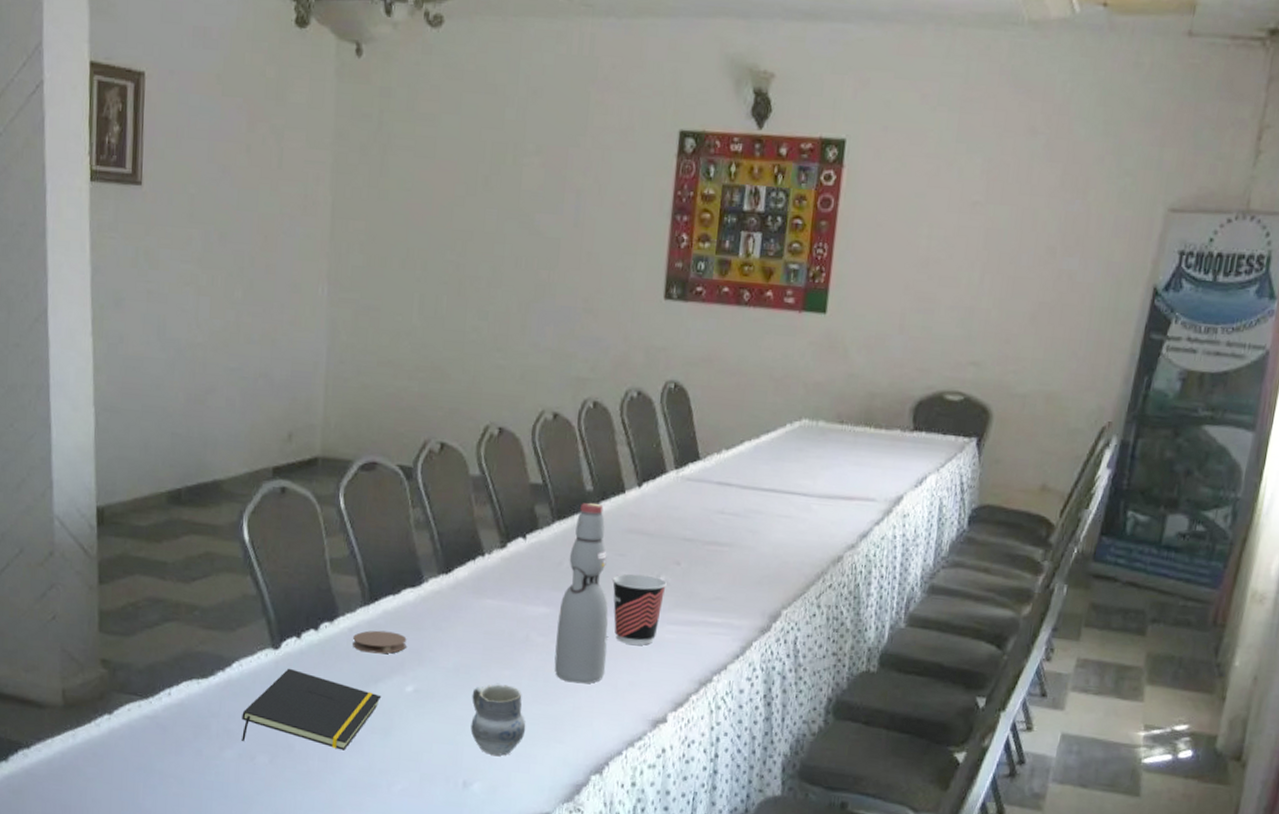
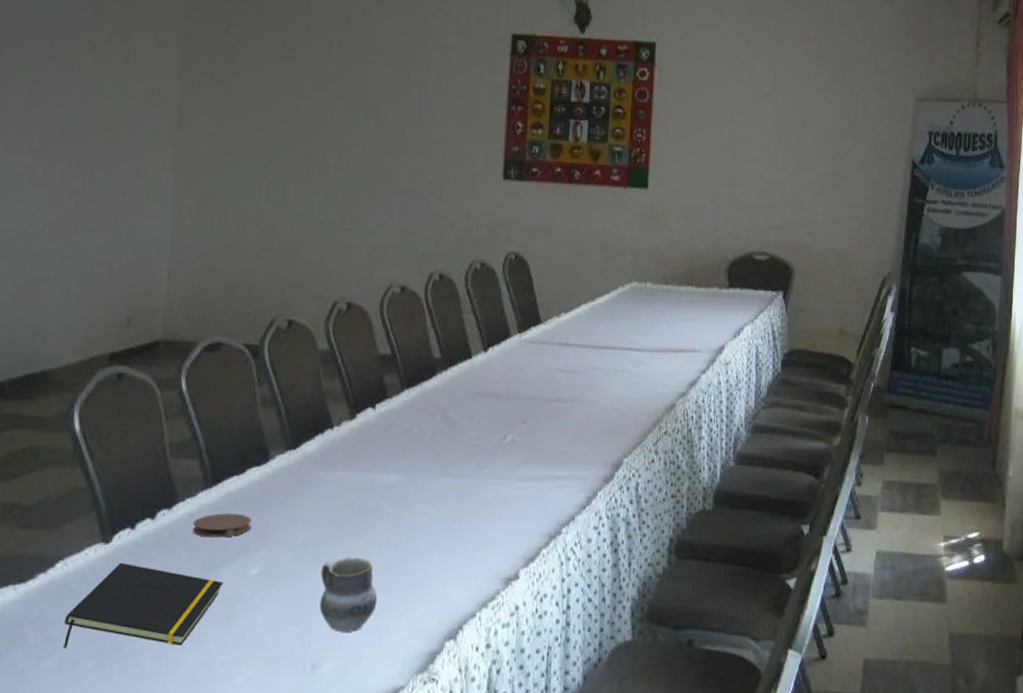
bottle: present [554,502,609,684] -> none [405,369,459,548]
cup: present [612,573,667,645] -> none [461,435,514,504]

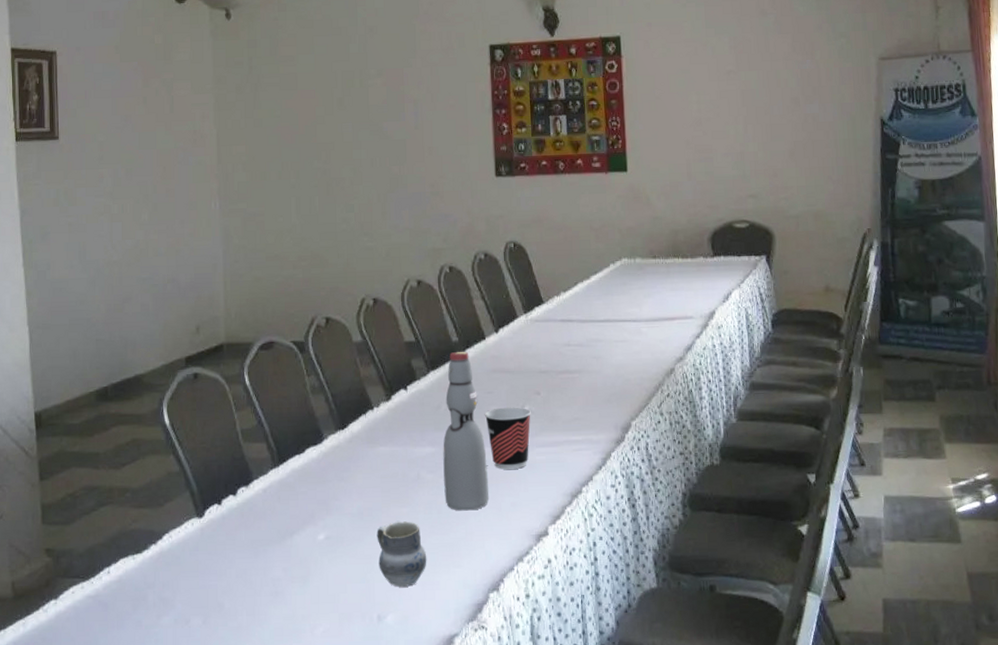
notepad: present [64,562,224,648] -> none [175,533,297,607]
coaster: present [193,513,252,538] -> none [267,487,315,509]
bottle: none [405,369,459,548] -> present [443,351,489,511]
cup: none [461,435,514,504] -> present [484,407,531,469]

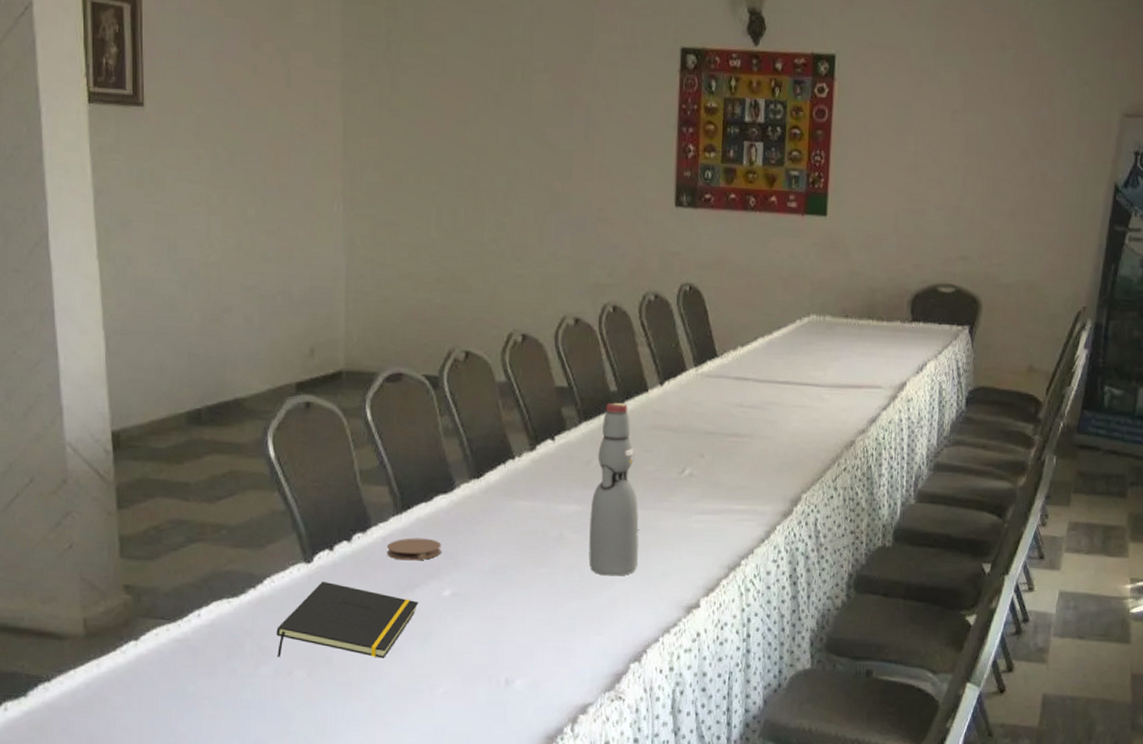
notepad: none [175,533,297,607] -> present [276,581,419,658]
coaster: none [267,487,315,509] -> present [387,538,442,561]
cup: present [376,521,427,587] -> none [509,582,564,652]
cup: present [484,407,531,469] -> none [640,468,692,536]

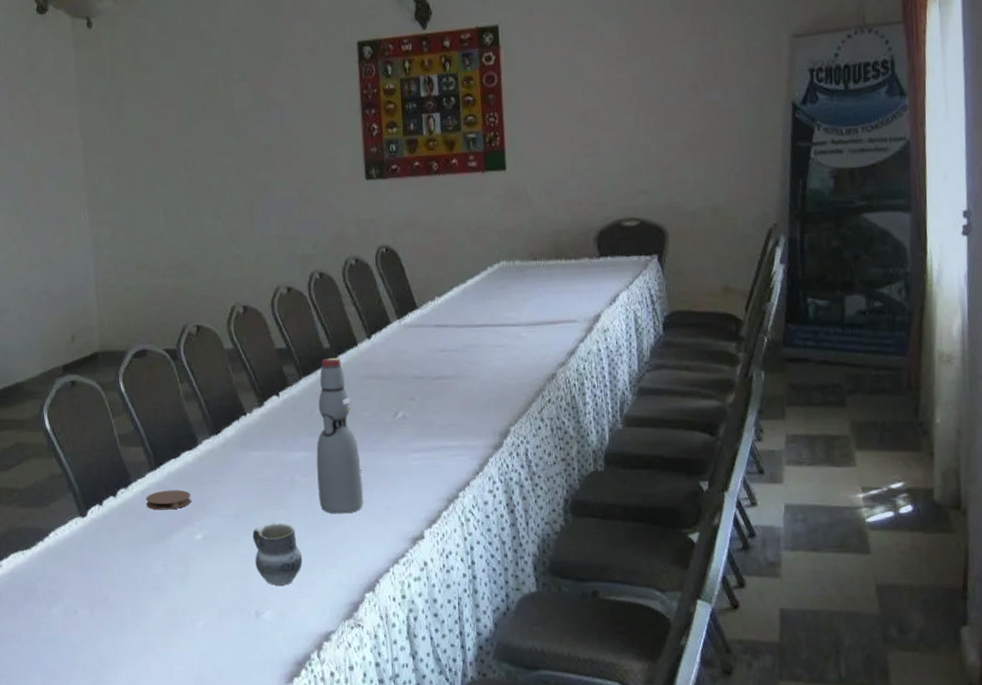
notepad: present [276,581,419,658] -> none [62,531,176,599]
cup: none [509,582,564,652] -> present [252,523,303,585]

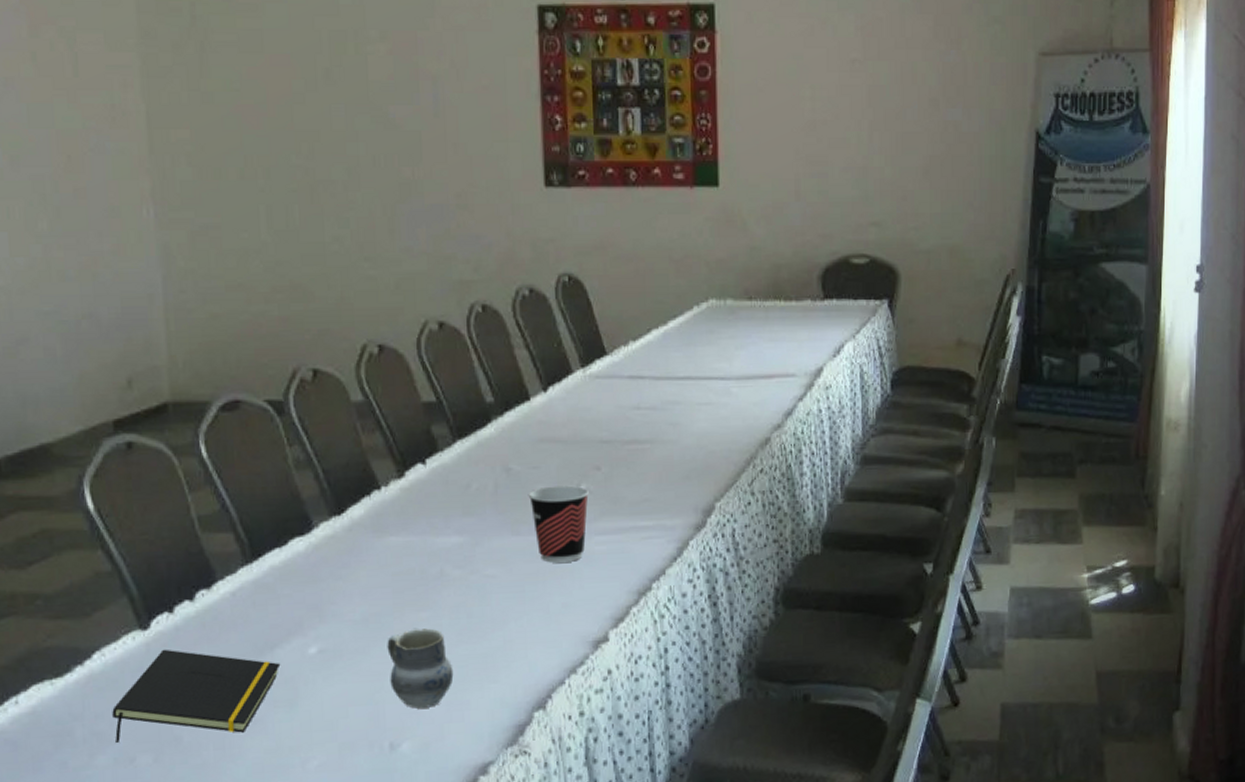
notepad: none [62,531,176,599] -> present [112,649,281,743]
coaster: present [146,490,191,510] -> none [238,589,303,617]
bottle: present [316,357,363,514] -> none [474,415,533,615]
cup: none [357,412,405,474] -> present [528,485,589,563]

